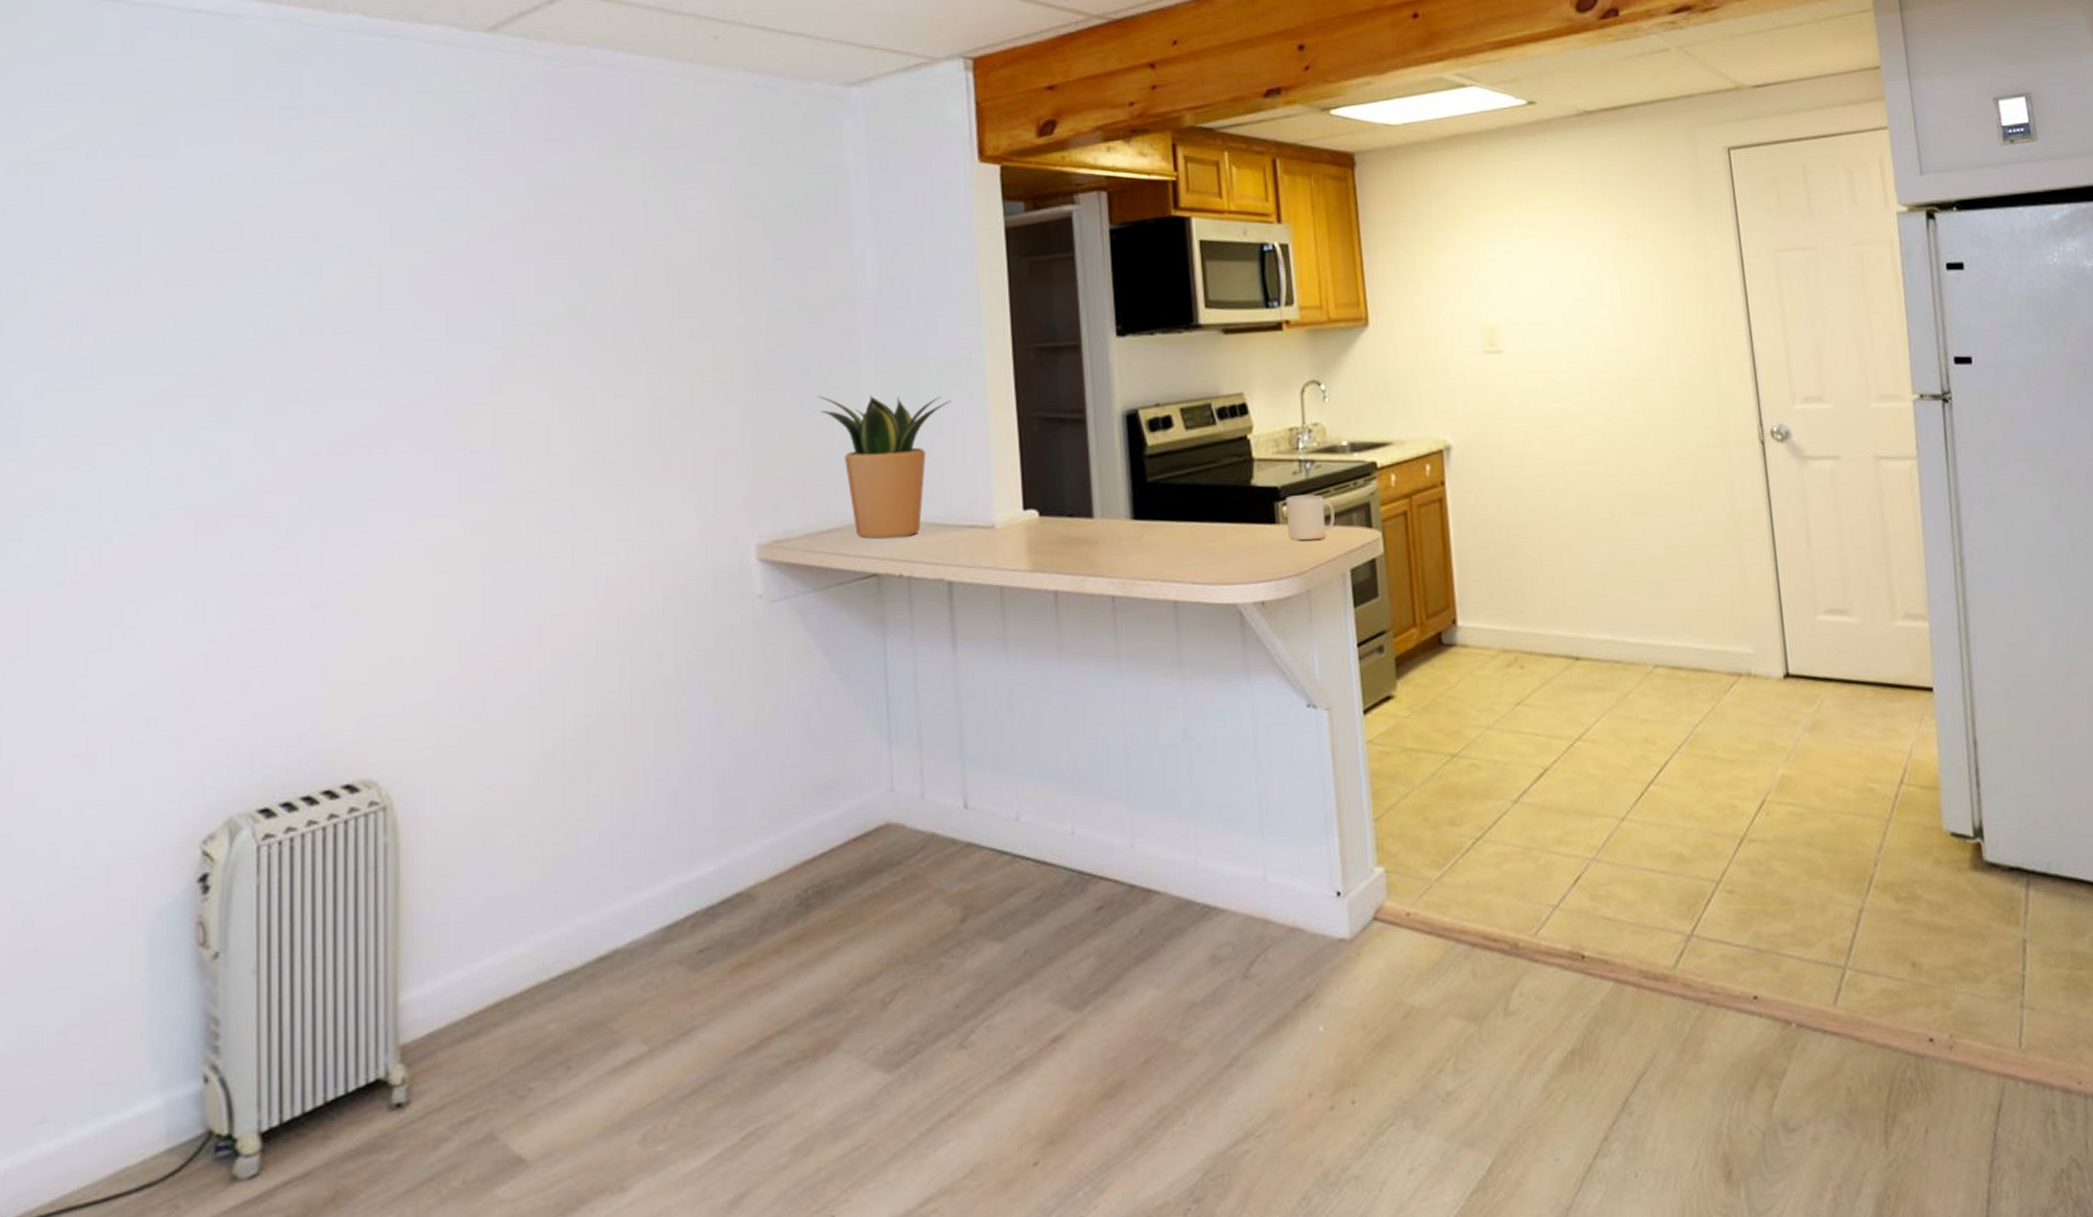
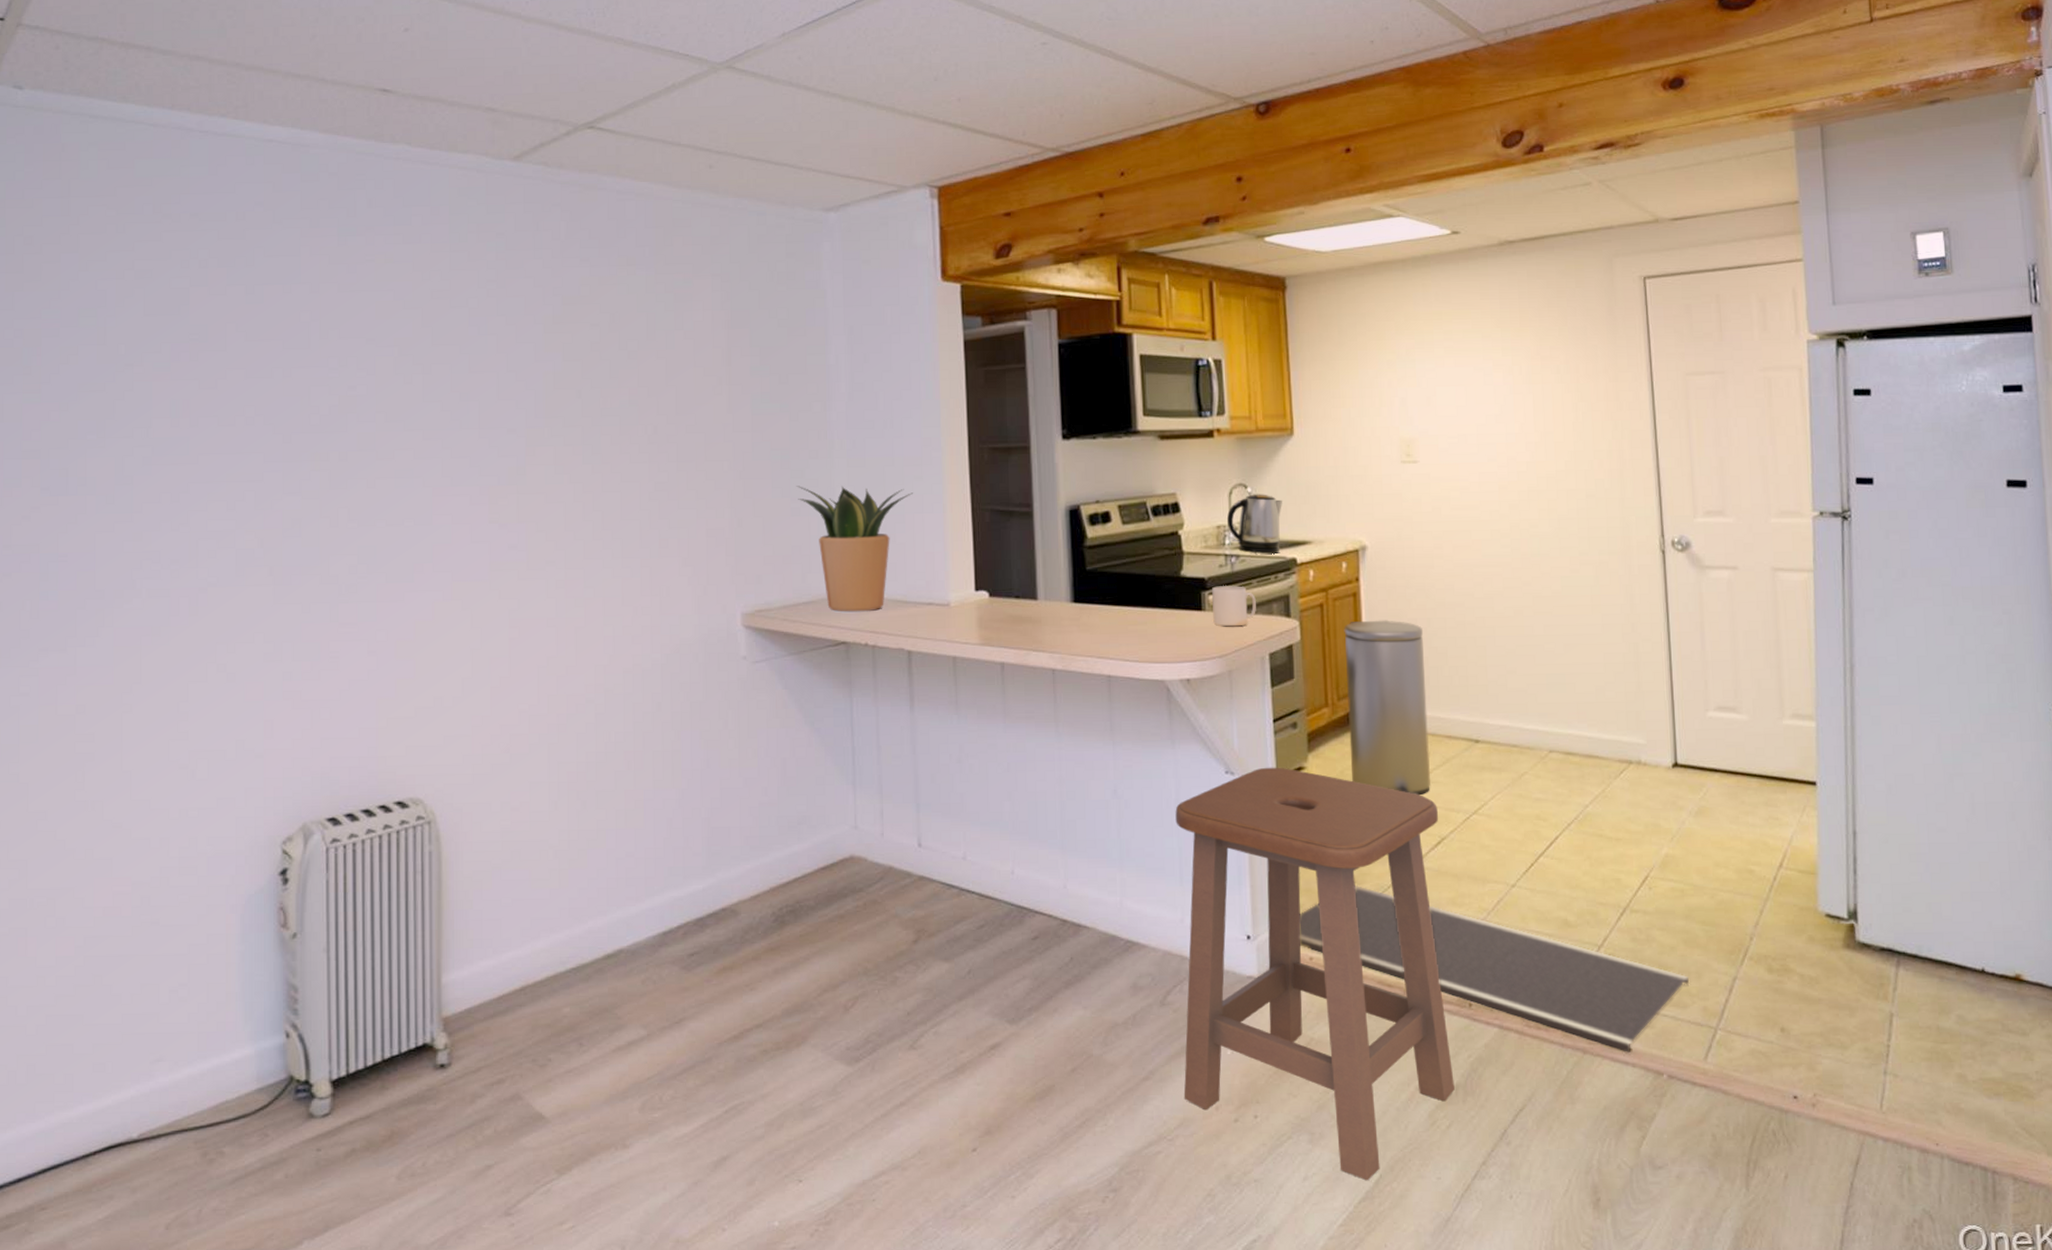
stool: none [1253,697,1570,1169] -> present [1175,767,1455,1181]
kettle: none [1299,391,1359,458] -> present [1226,494,1282,554]
door mat: none [1393,828,1813,1001] -> present [1299,886,1689,1052]
pedal bin: none [1430,527,1530,722] -> present [1344,620,1431,795]

